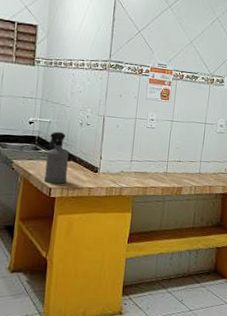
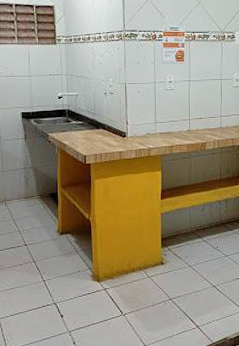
spray bottle: present [44,131,69,184] -> none [78,103,99,151]

